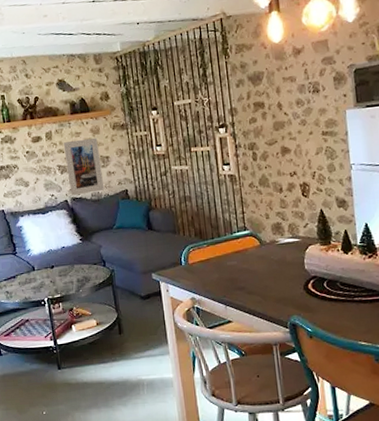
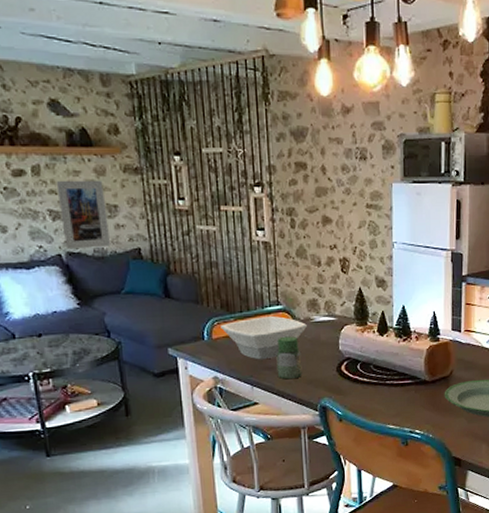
bowl: none [195,240,273,281] -> present [220,315,307,360]
jar: none [246,258,271,299] -> present [276,336,303,380]

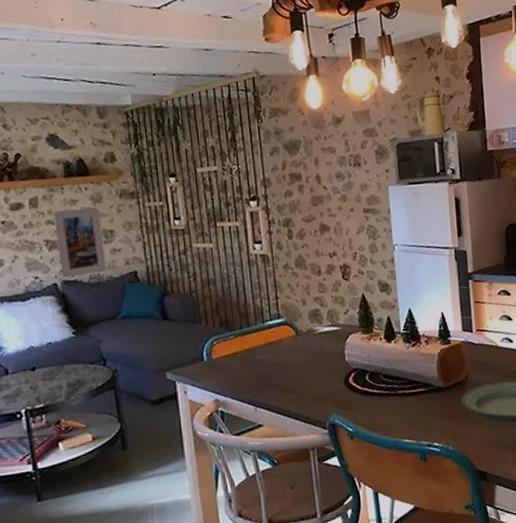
bowl: present [220,315,307,360] -> none [220,329,310,378]
jar: present [276,336,303,380] -> none [279,349,308,397]

